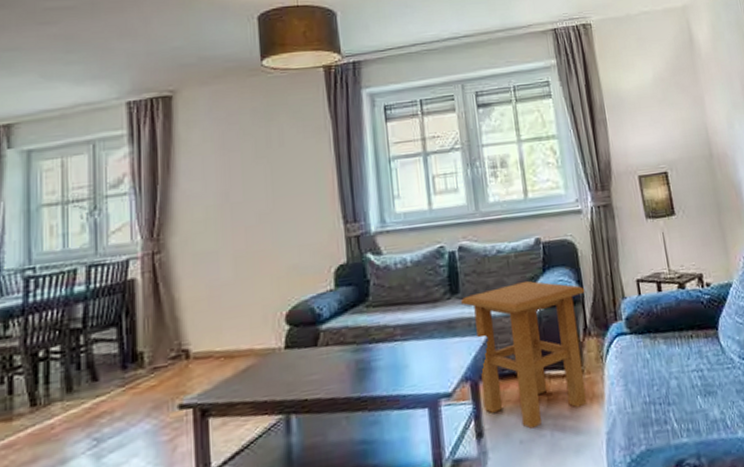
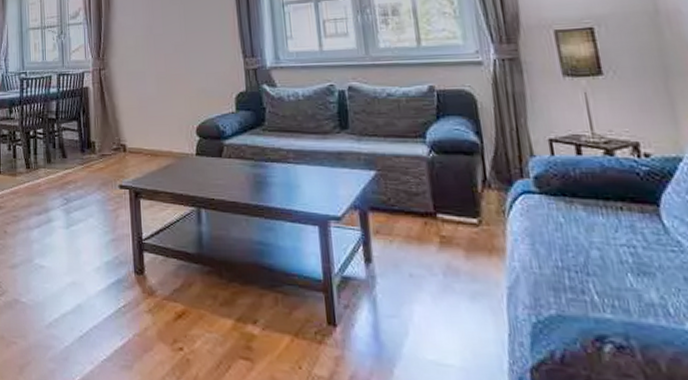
side table: present [461,280,587,429] -> none [351,125,486,266]

